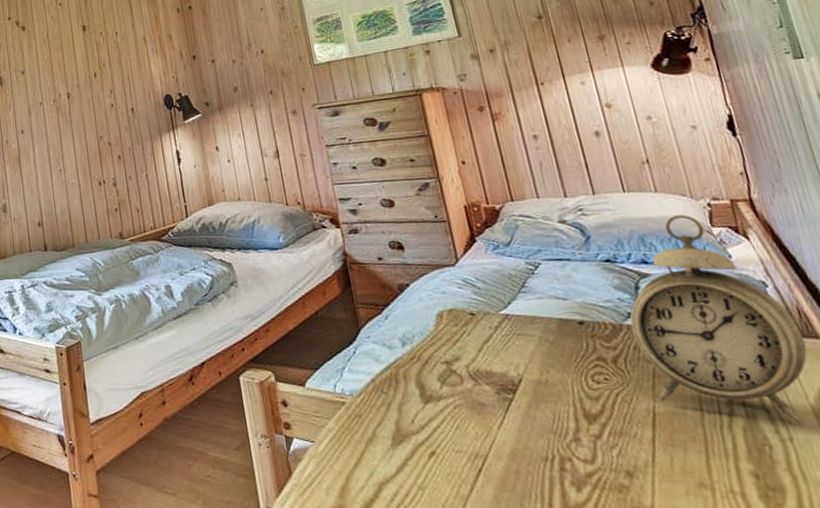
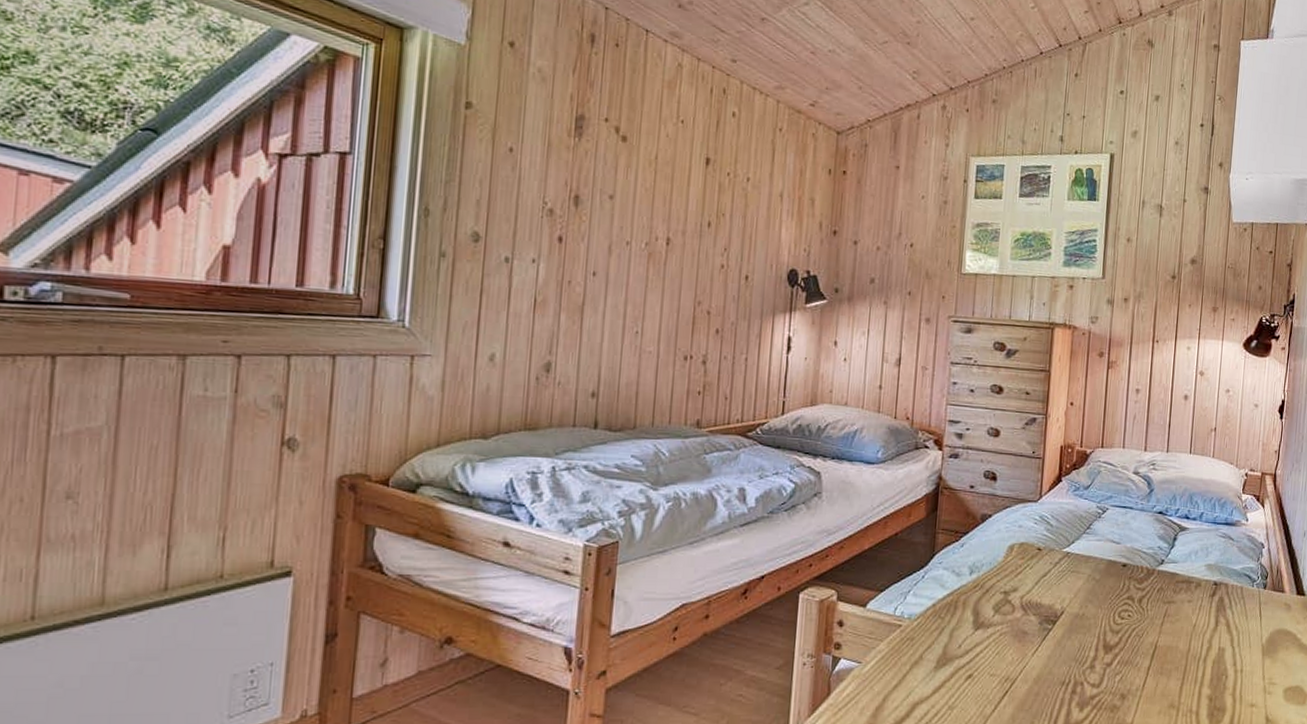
alarm clock: present [630,214,807,424] -> none [1160,479,1275,658]

